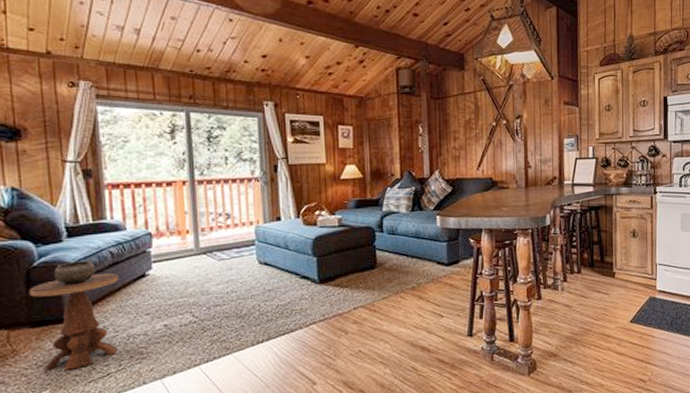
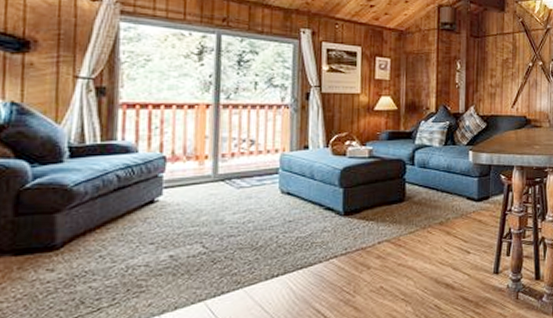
side table: present [28,260,119,371] -> none [16,184,124,305]

